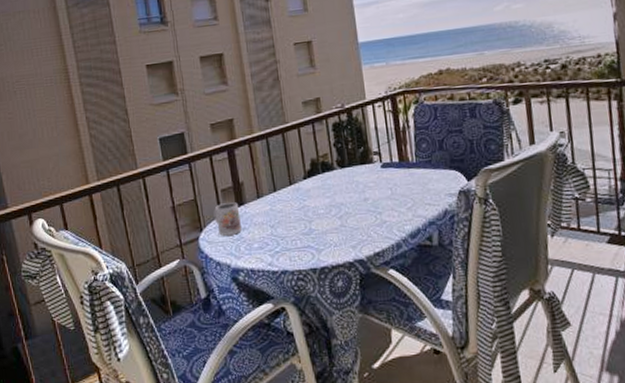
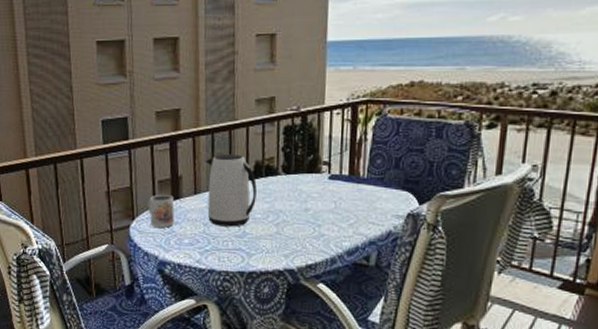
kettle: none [263,155,317,227] -> present [205,154,257,227]

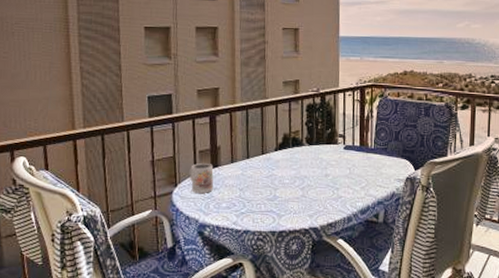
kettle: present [205,154,257,227] -> none [241,127,285,192]

